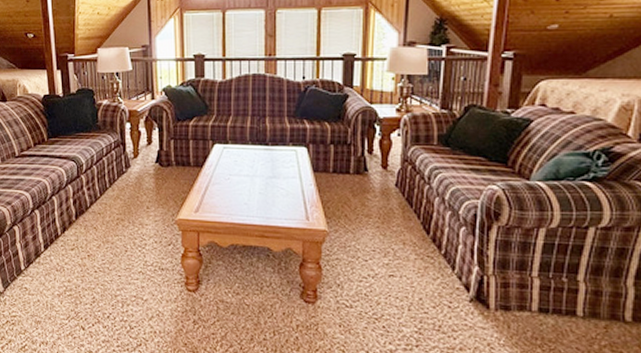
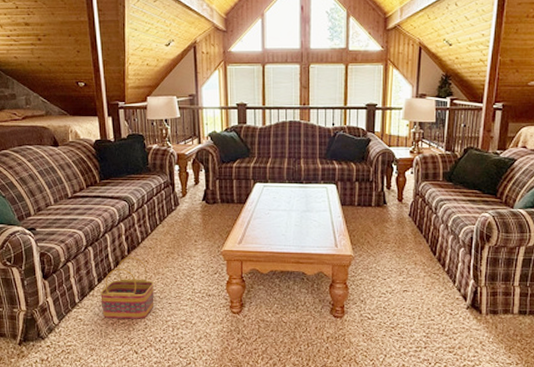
basket: none [46,222,103,292] -> present [100,257,155,319]

